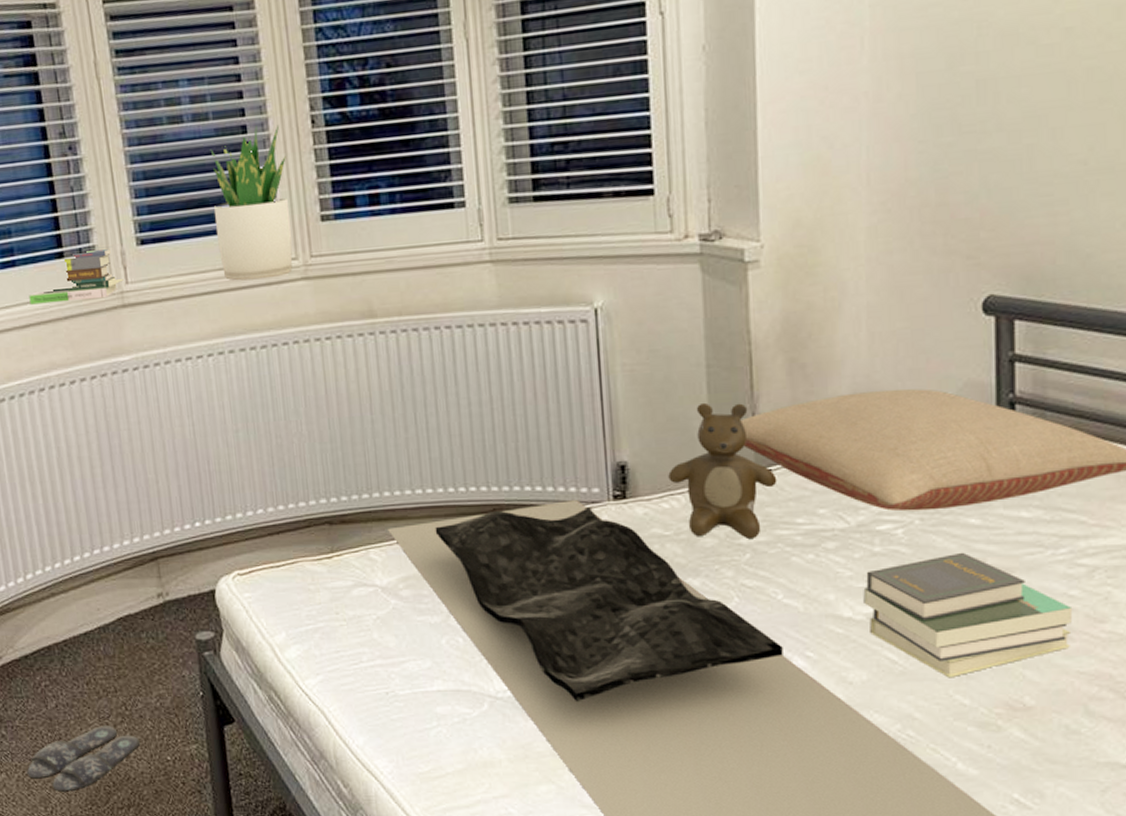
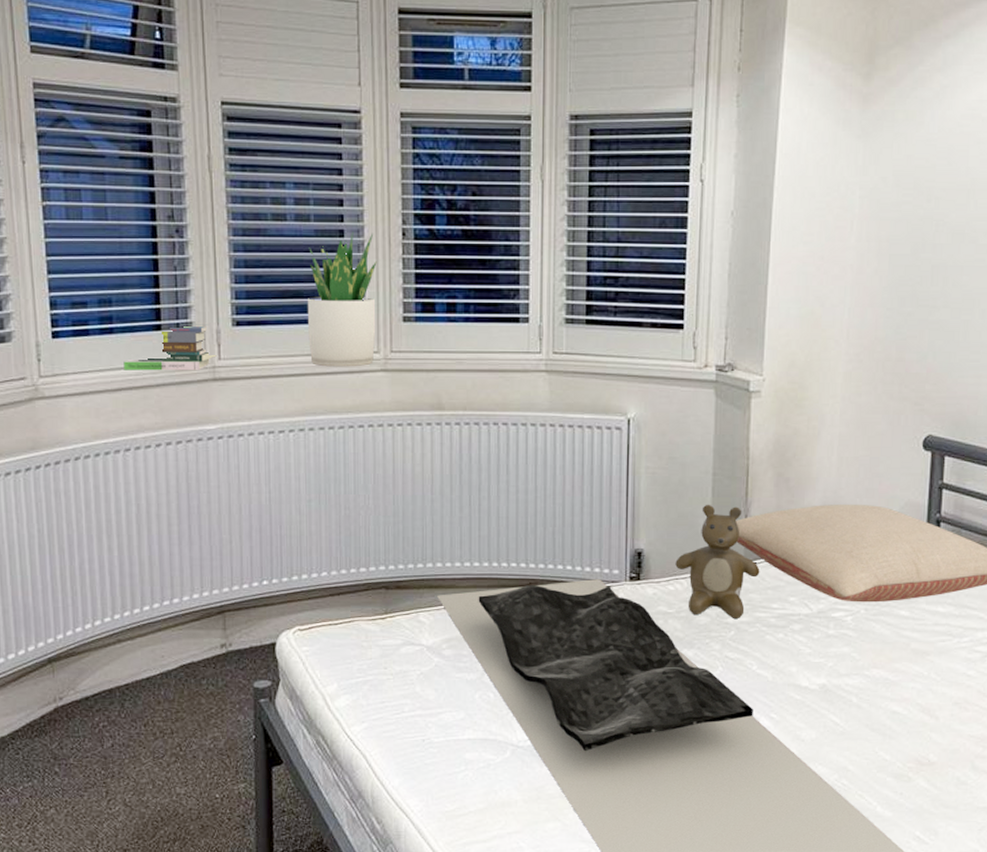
slippers: present [27,726,141,792] -> none [77,765,192,826]
books: present [863,552,1073,678] -> none [818,637,969,738]

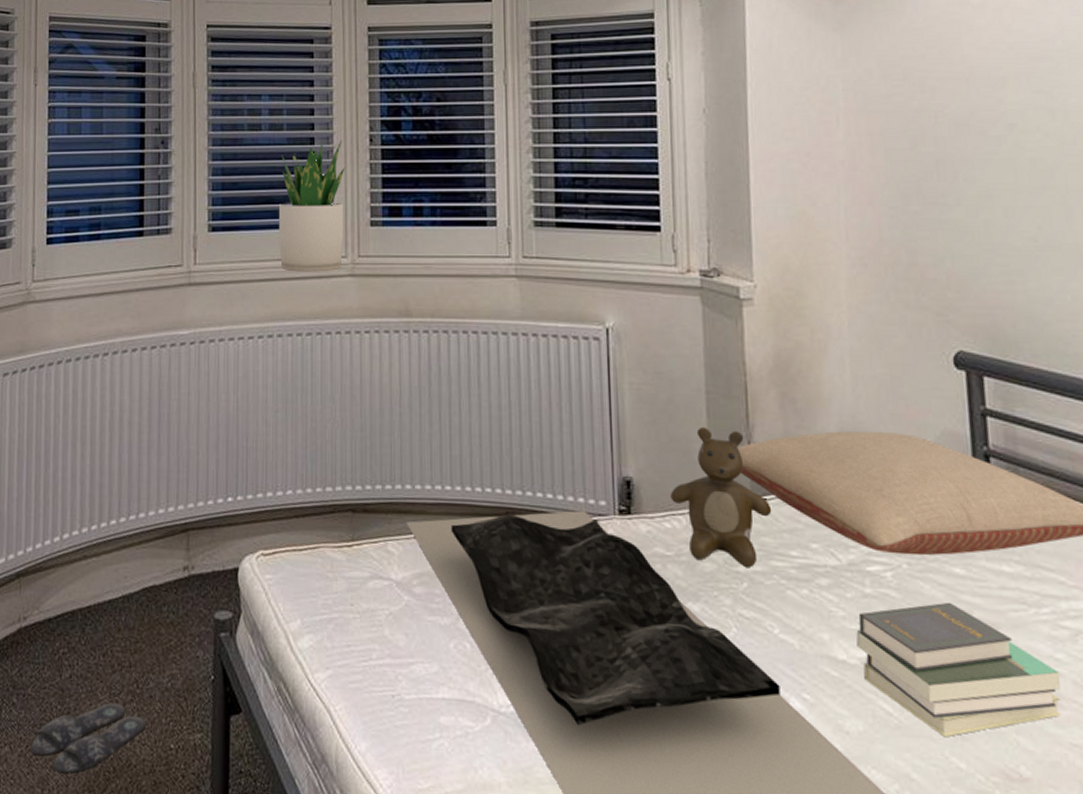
slippers: none [77,765,192,826] -> present [30,703,147,774]
books: present [123,324,217,371] -> none [107,230,193,276]
books: none [818,637,969,738] -> present [856,602,1061,738]

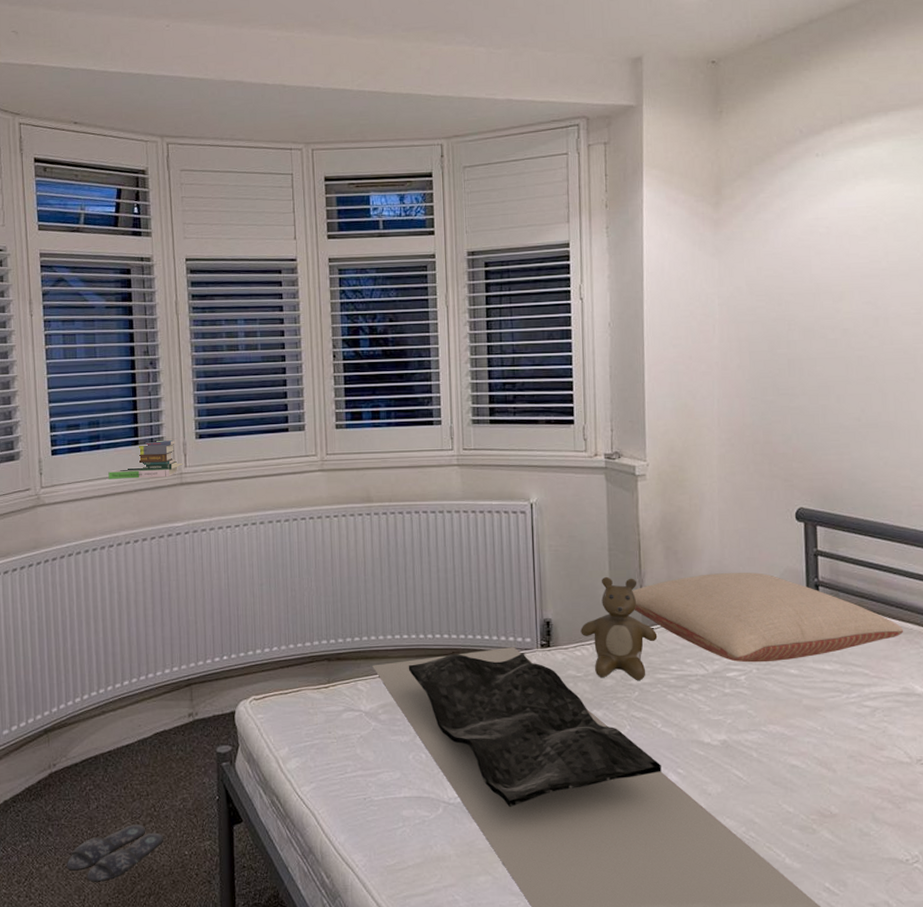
books: none [107,230,193,276] -> present [108,438,183,479]
planter: present [279,139,345,272] -> none [257,356,314,470]
books: present [856,602,1061,738] -> none [718,694,862,791]

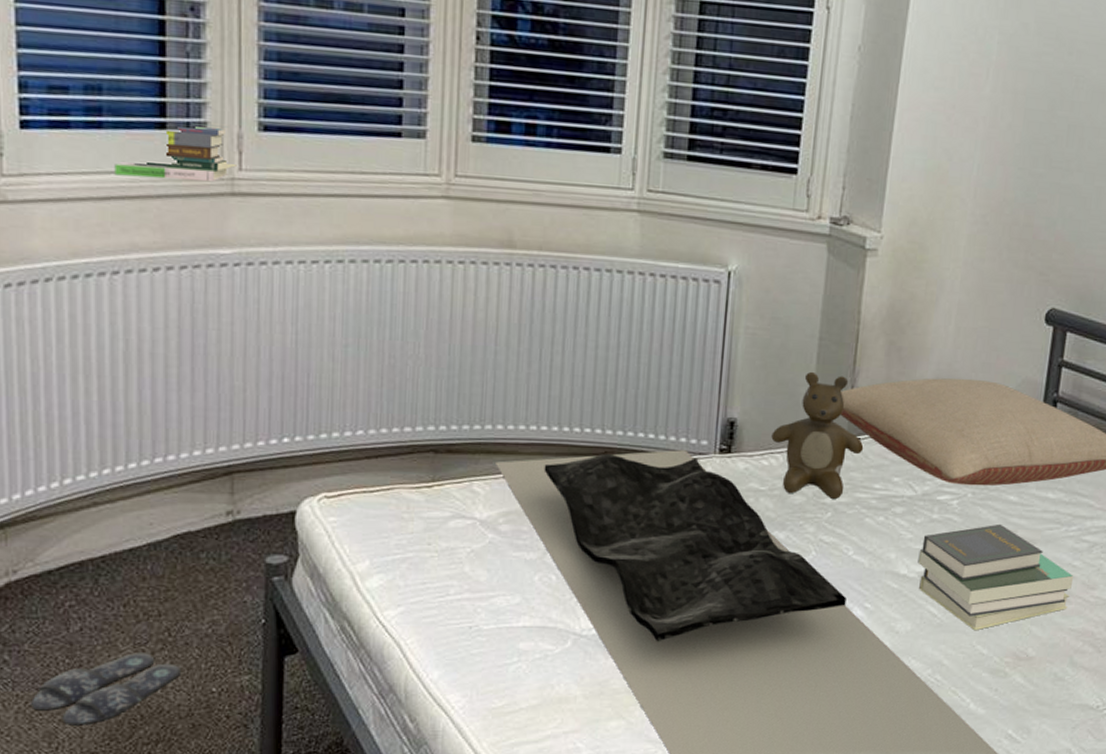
books: none [718,694,862,791] -> present [918,524,1074,631]

